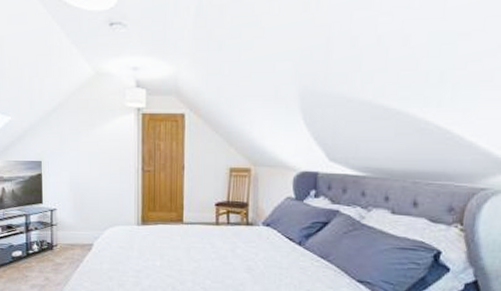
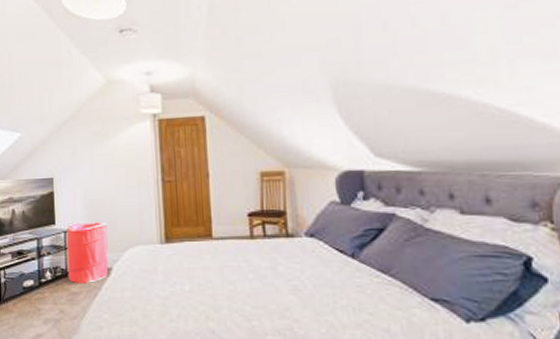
laundry hamper: none [52,203,91,256] -> present [66,222,109,283]

